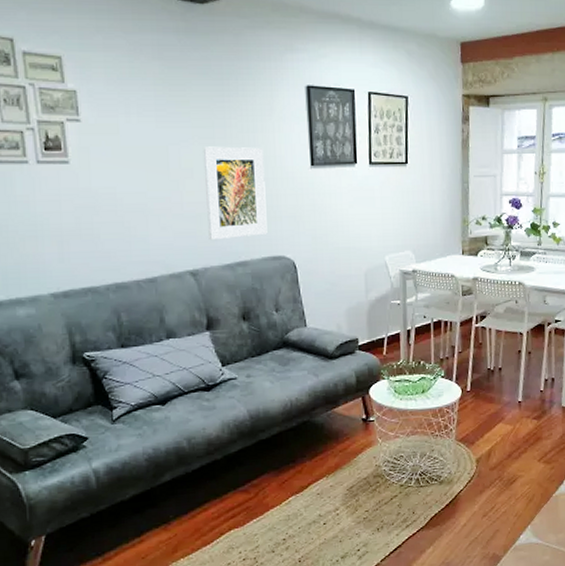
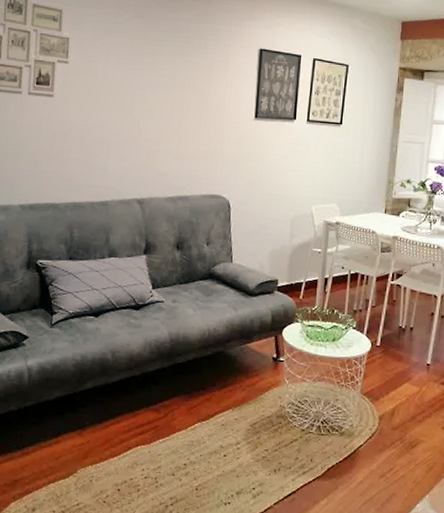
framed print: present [202,146,268,241] -> none [158,93,215,175]

